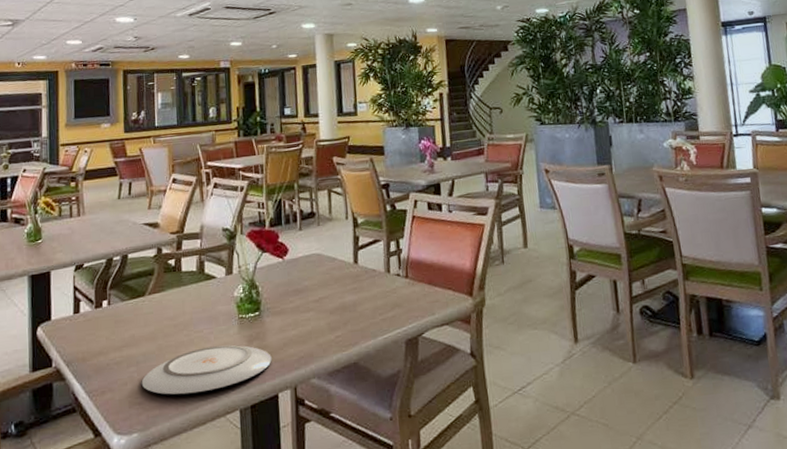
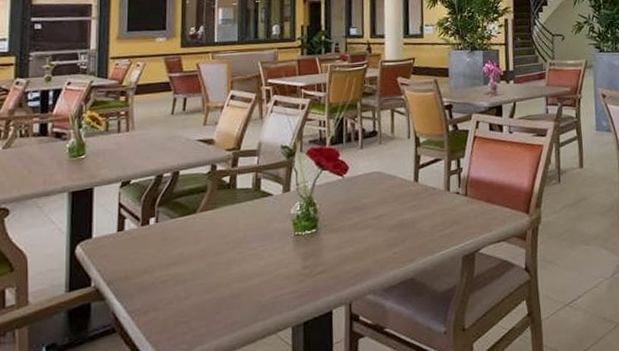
plate: present [141,344,272,395] -> none [188,261,327,313]

